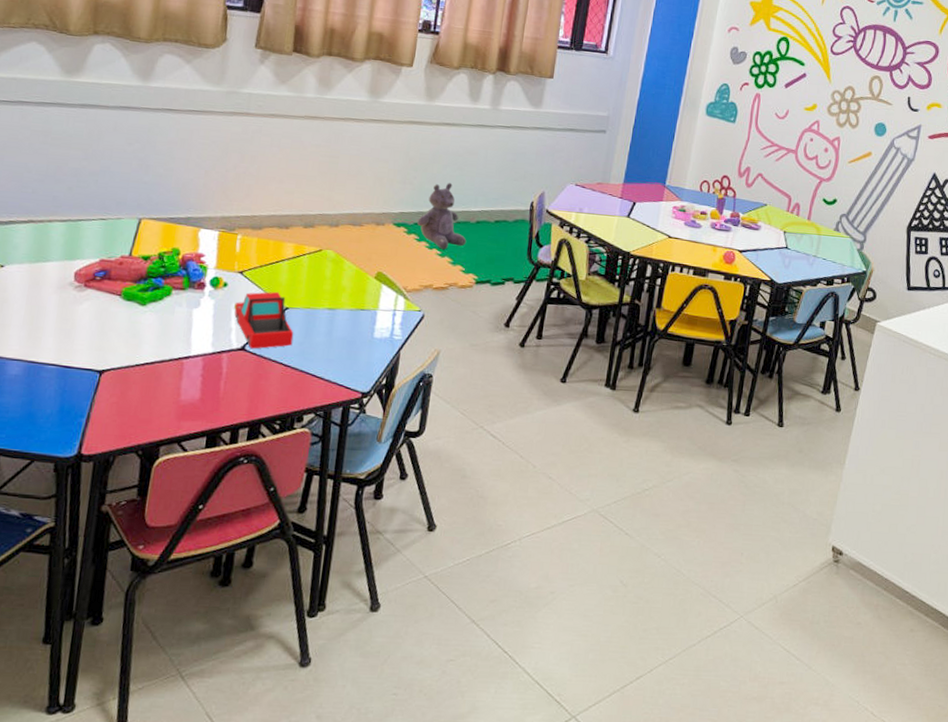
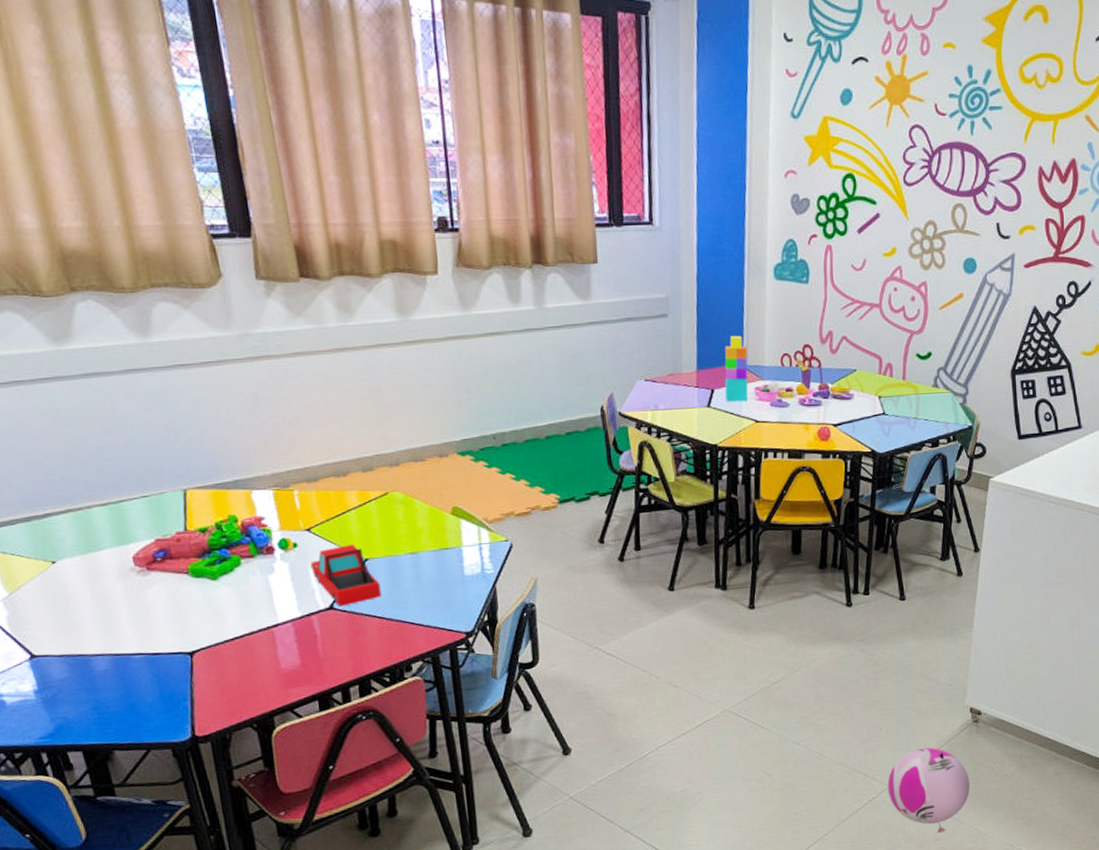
stuffed animal: present [417,183,467,250] -> none [482,399,540,473]
toy blocks: none [645,157,672,218] -> present [724,335,748,403]
ball: none [740,581,823,676] -> present [887,747,970,833]

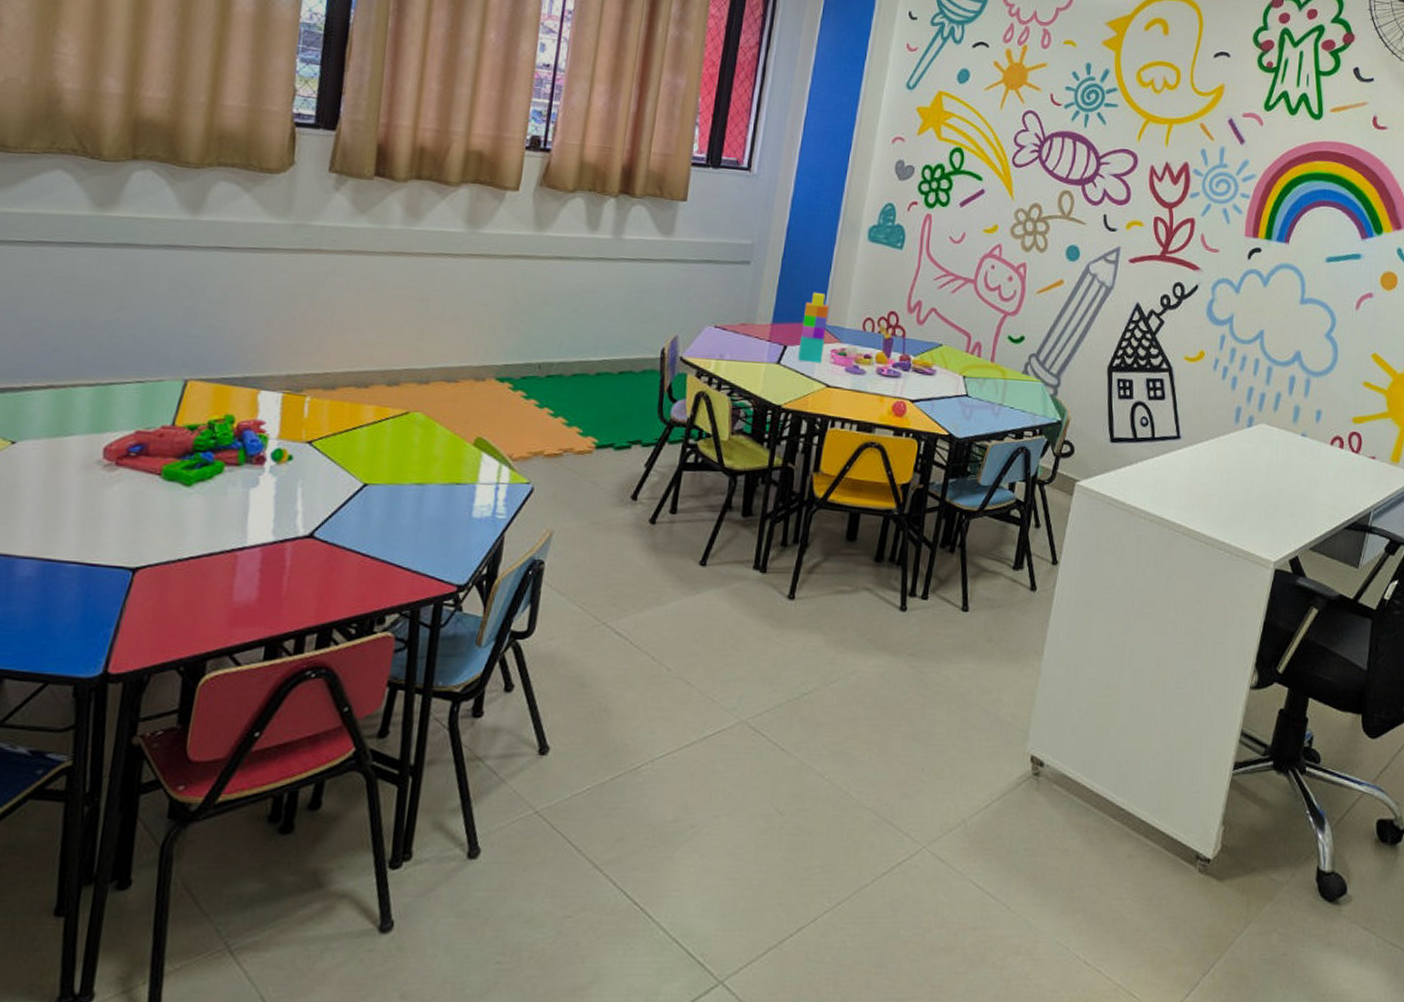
toy truck: present [310,543,382,607] -> none [300,464,375,536]
ball: present [887,747,970,833] -> none [922,801,1023,919]

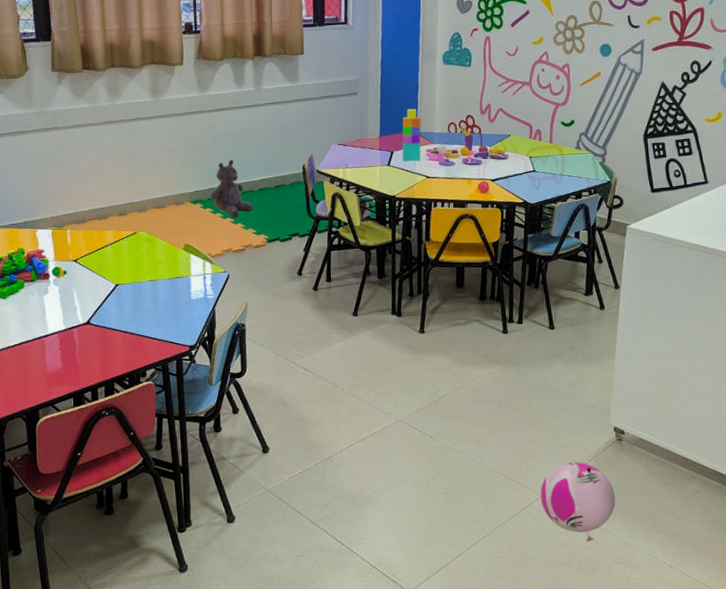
stuffed animal: none [525,328,585,408] -> present [210,160,254,217]
ball: none [922,801,1023,919] -> present [540,462,615,541]

